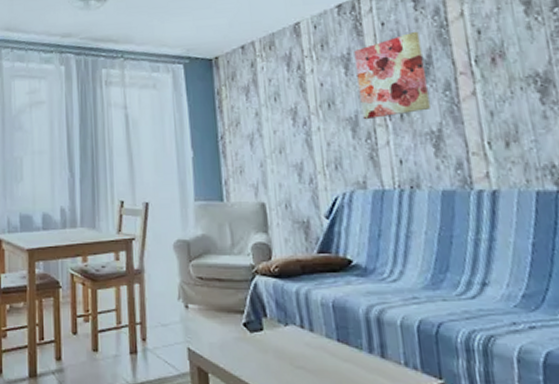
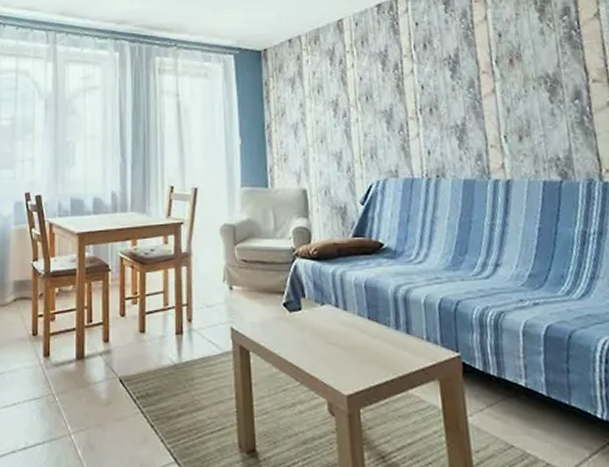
wall art: present [354,31,430,120] -> none [390,32,456,113]

